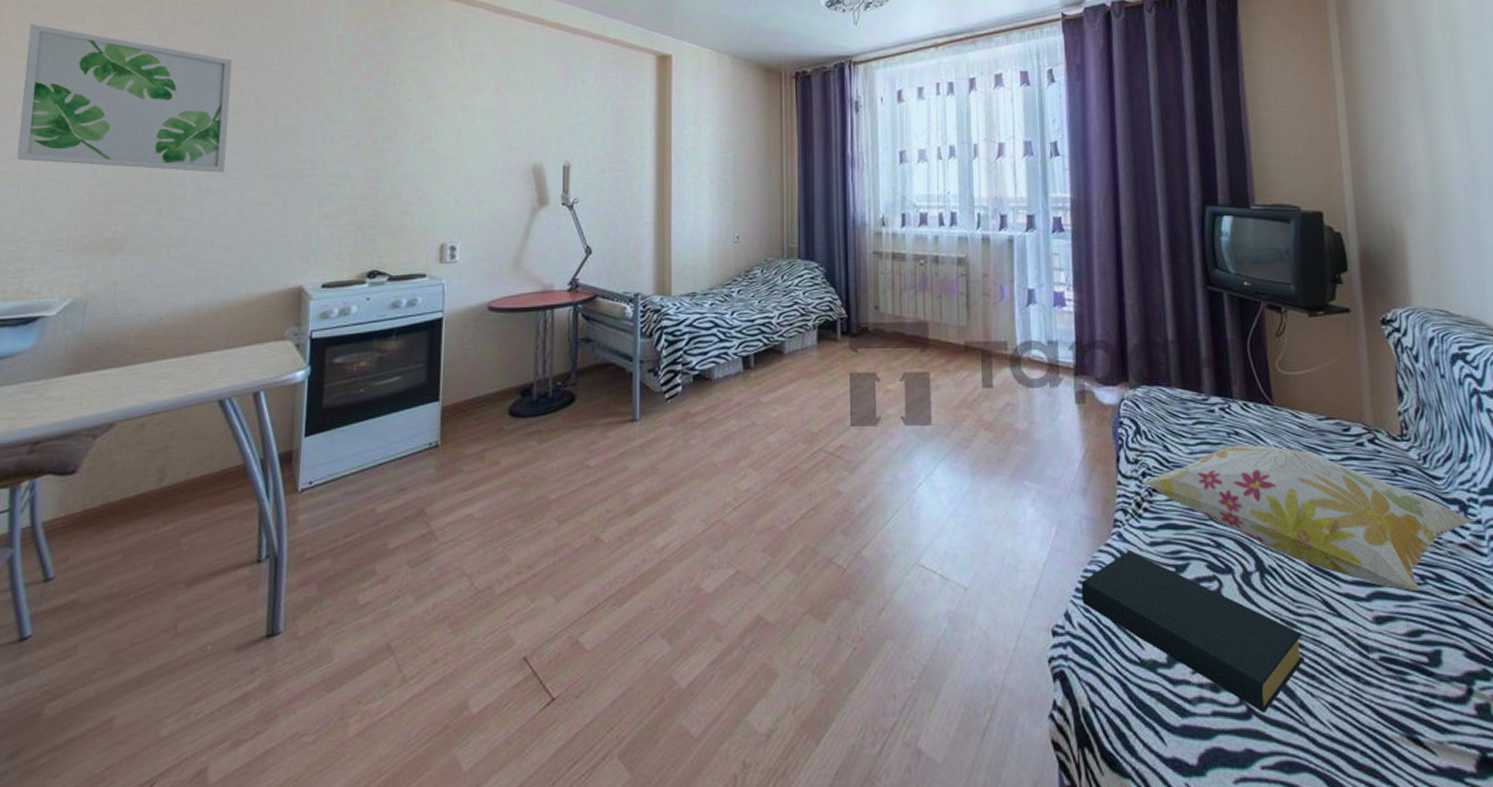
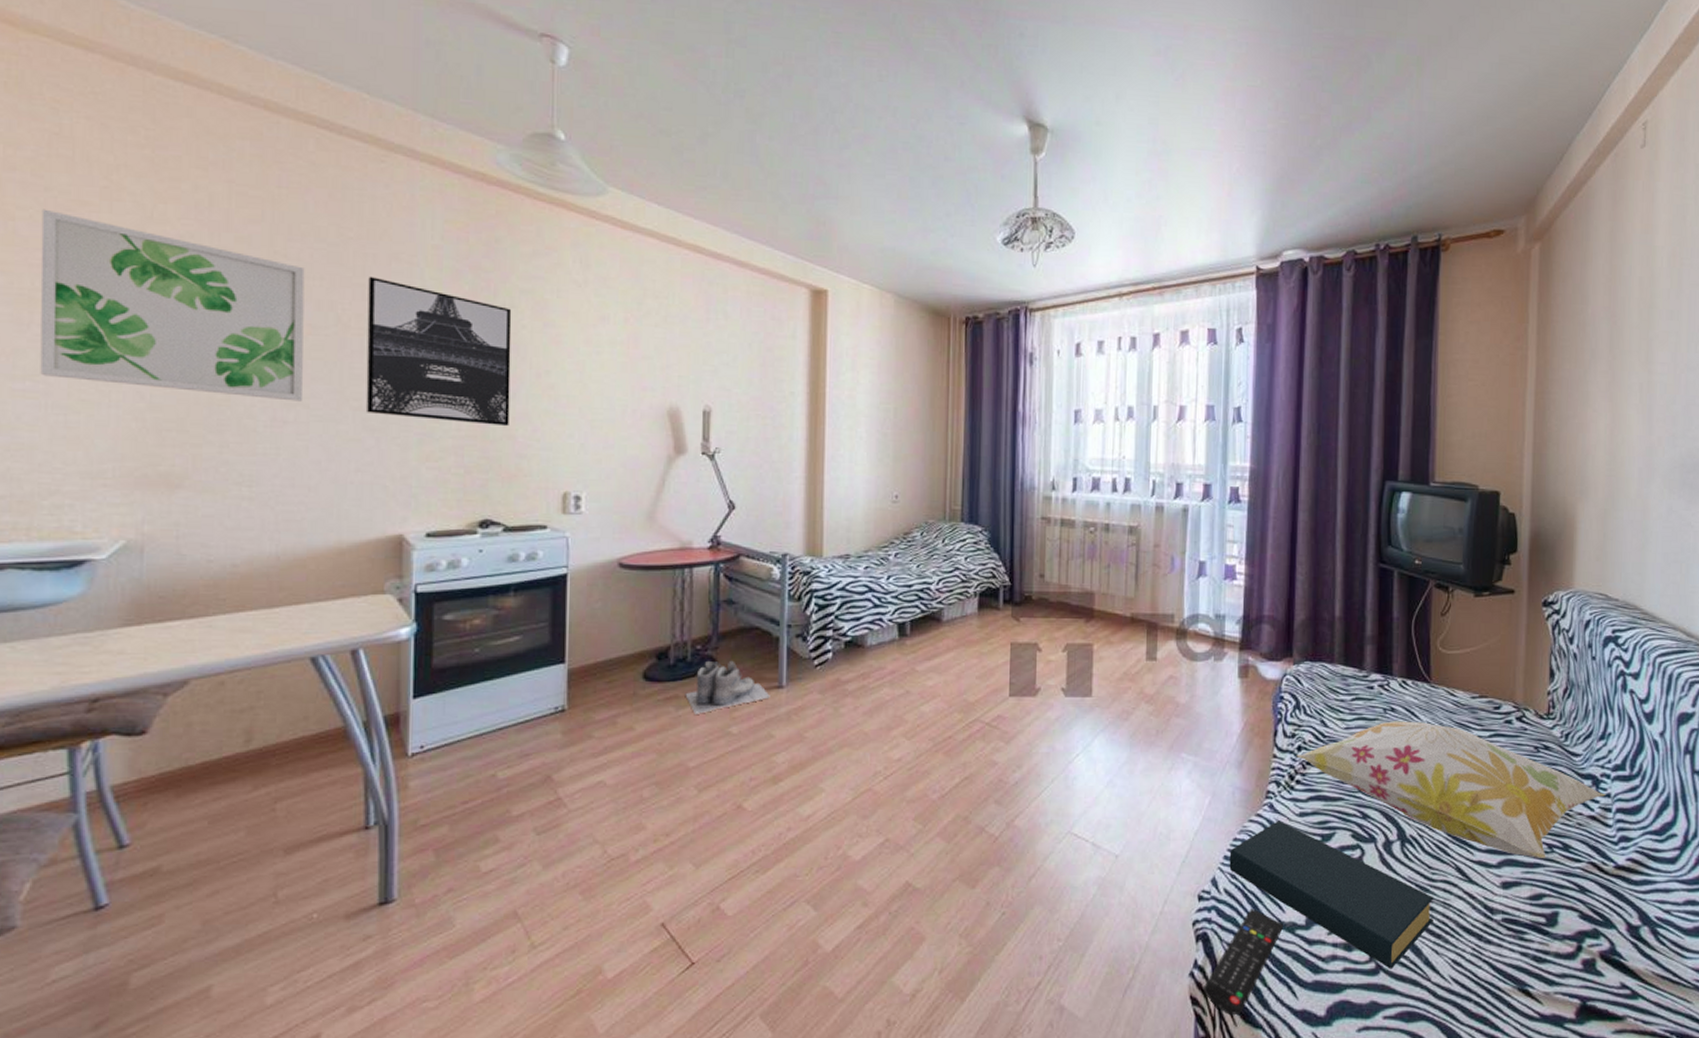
wall art: none [276,63,401,187] -> present [365,276,512,427]
boots: none [546,395,625,448] -> present [685,660,770,714]
remote control: none [1065,645,1144,762] -> present [1204,908,1283,1015]

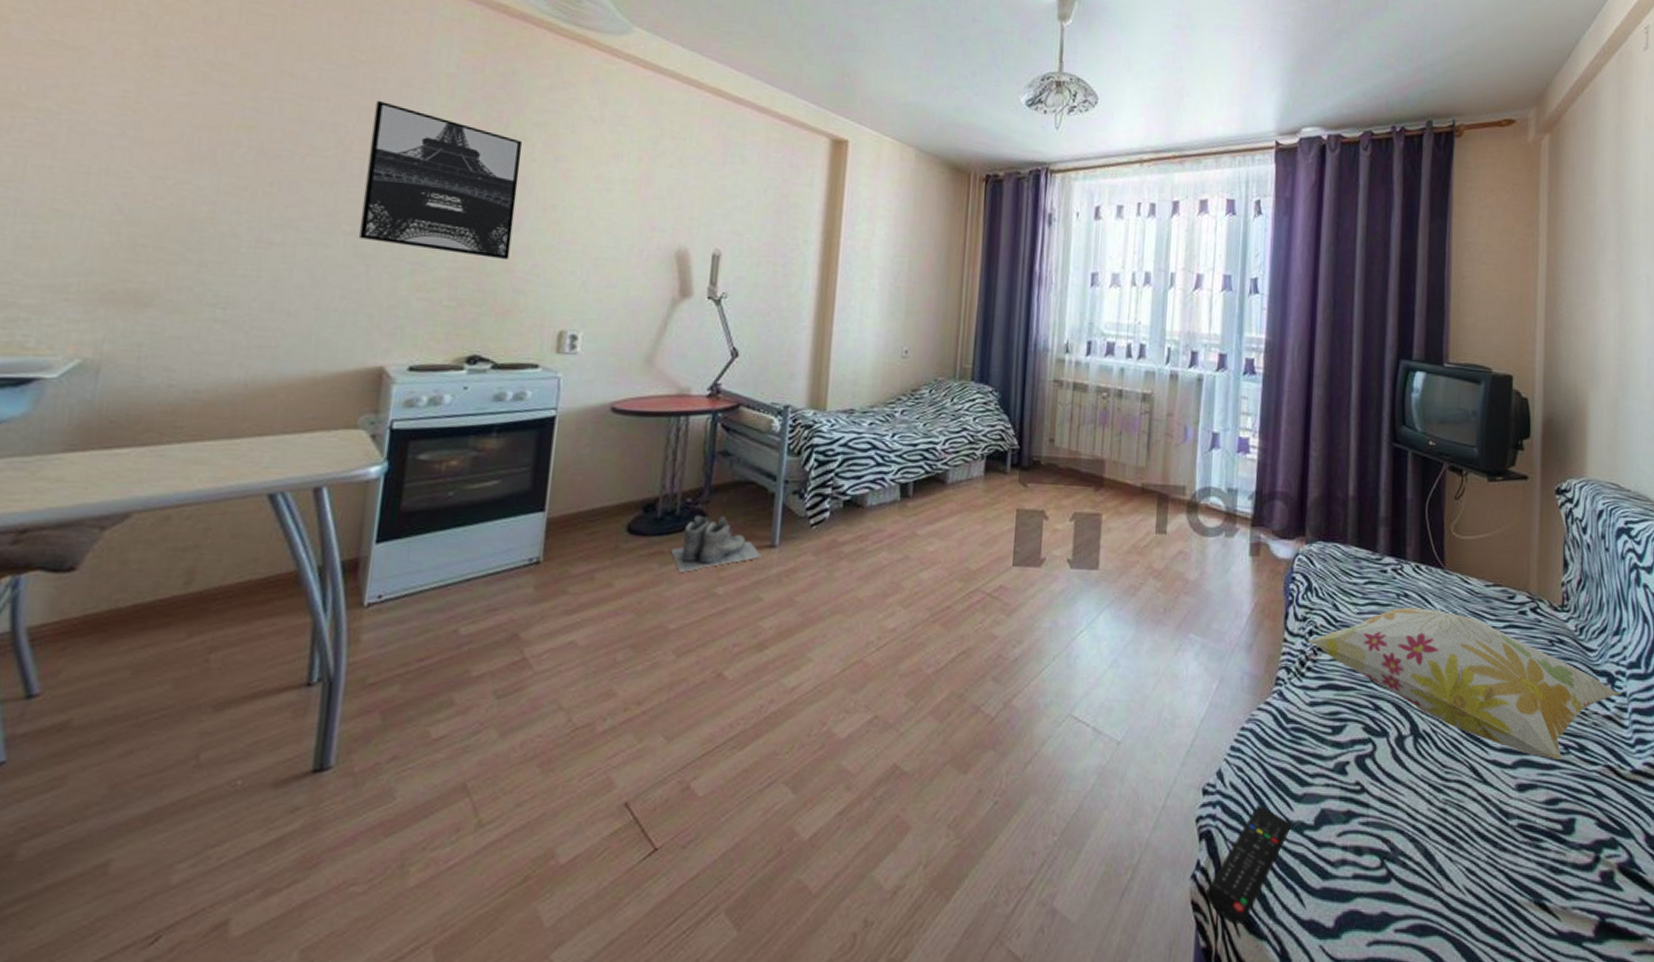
wall art: present [40,209,305,402] -> none [13,13,311,223]
hardback book: present [1229,820,1434,969] -> none [1236,710,1448,877]

